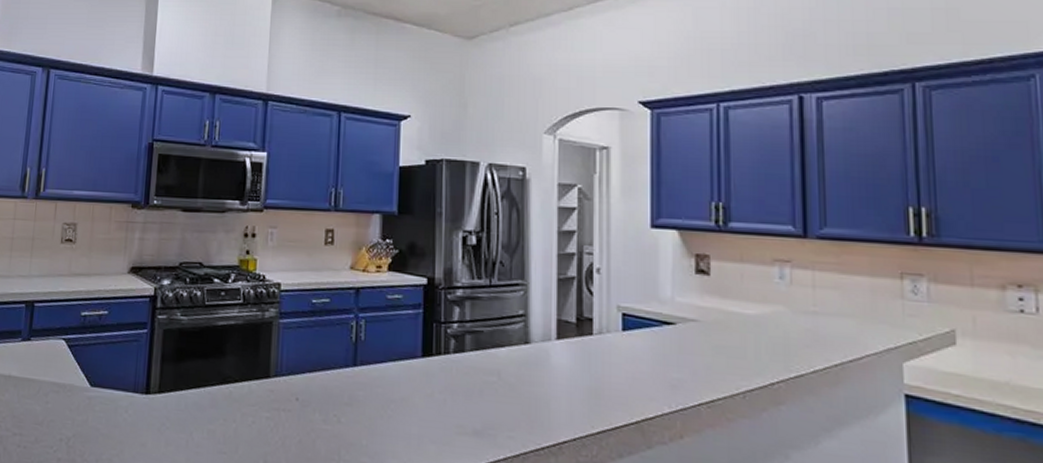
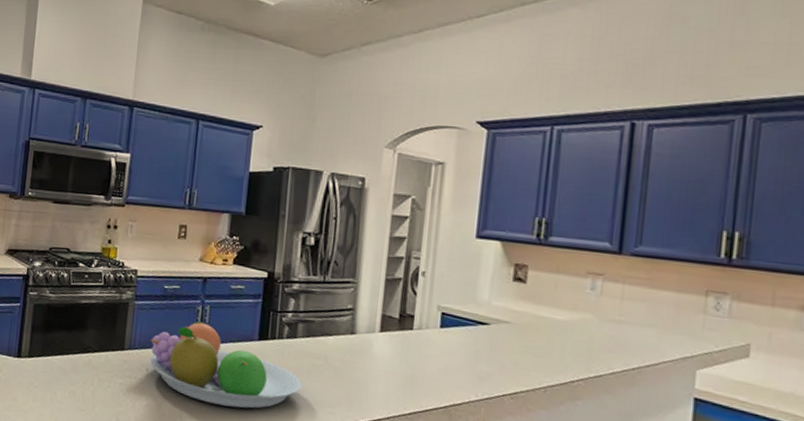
fruit bowl: none [299,338,476,439] -> present [150,321,303,409]

